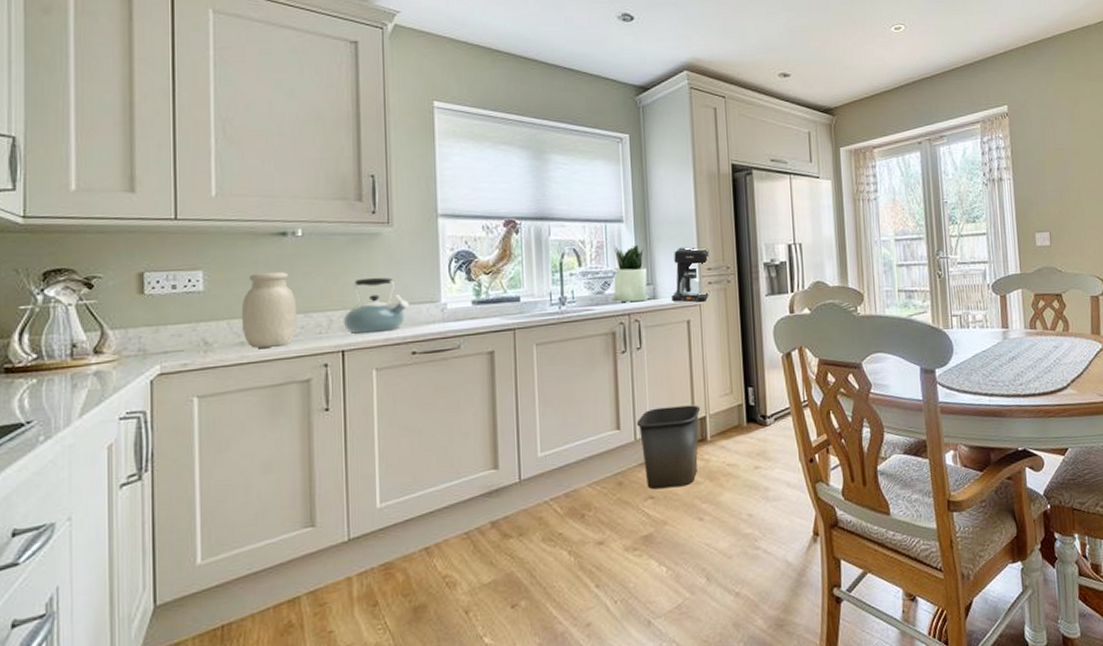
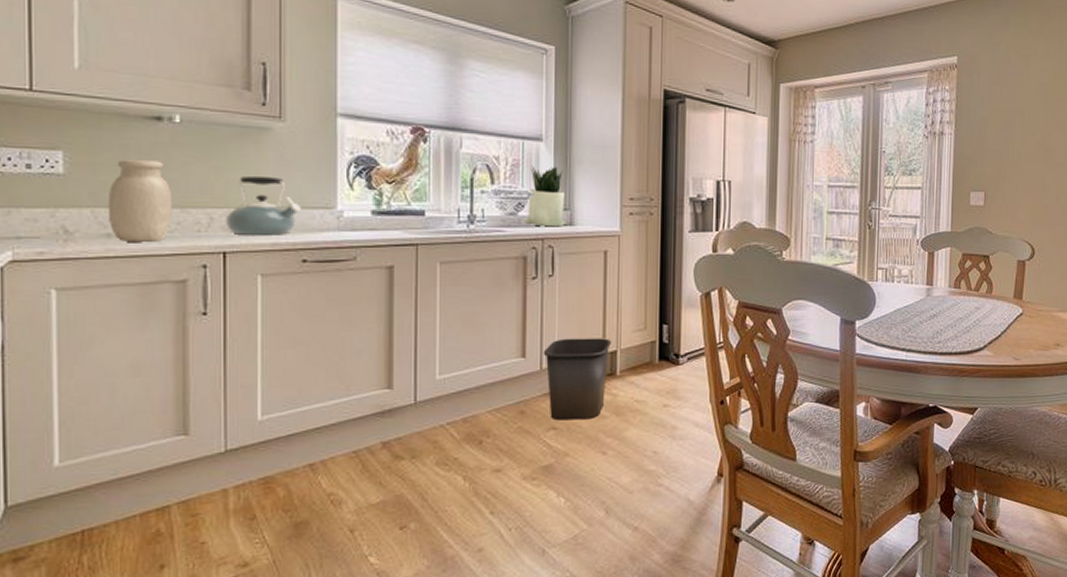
coffee maker: present [672,247,710,302] -> none [590,173,633,233]

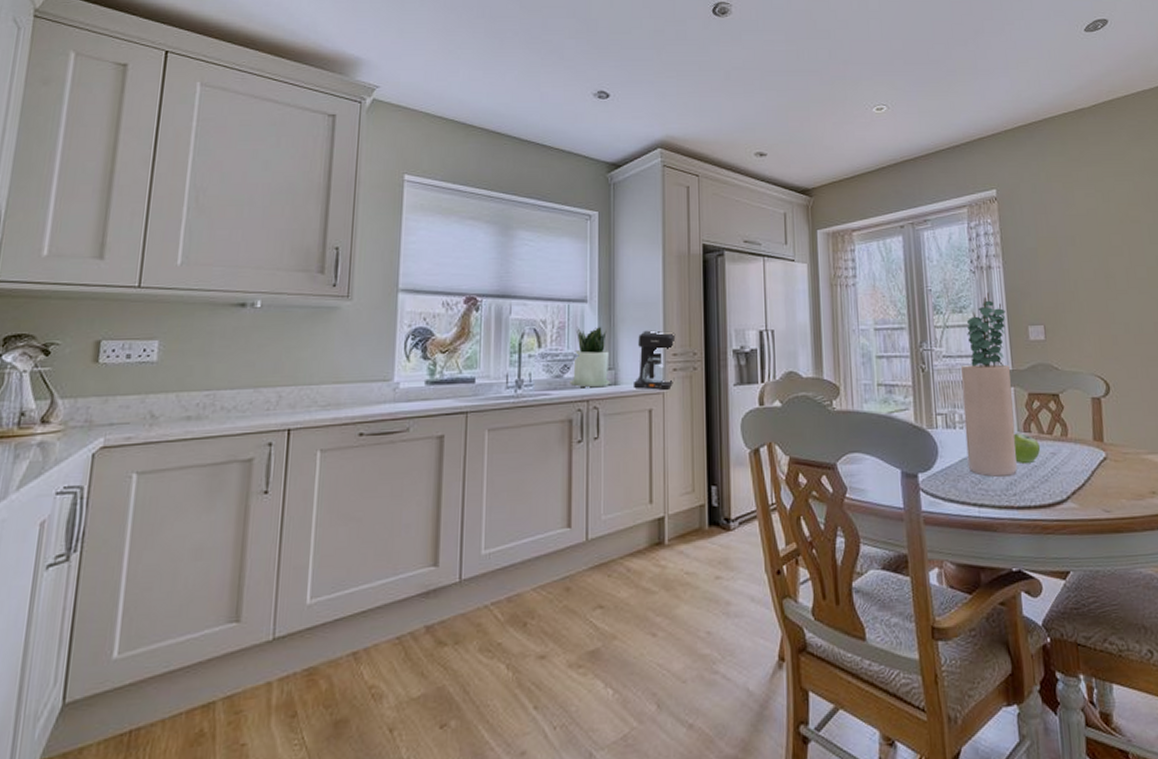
jar: present [107,159,173,242] -> none [190,343,248,423]
kettle: present [227,176,301,235] -> none [293,353,361,411]
waste bin: present [543,338,612,421] -> none [589,503,659,598]
coffee maker: none [590,173,633,233] -> present [634,330,676,390]
vase: none [901,157,951,326] -> present [960,292,1017,477]
fruit: none [943,289,967,315] -> present [1014,433,1041,463]

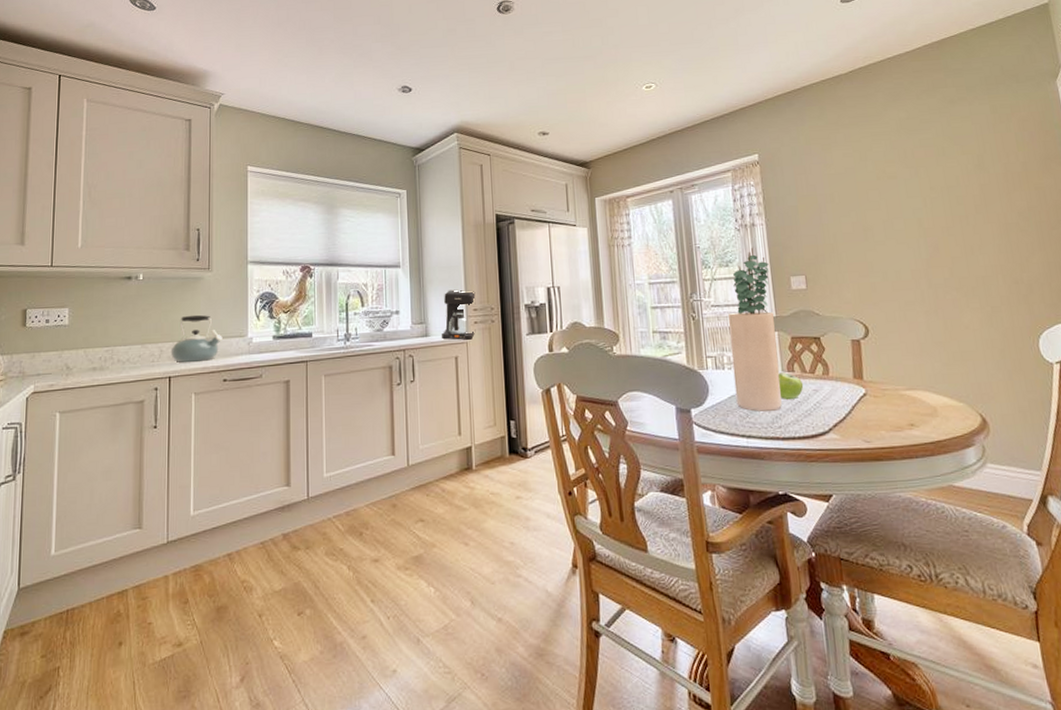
kettle: none [293,353,361,411] -> present [172,315,223,362]
planter: present [570,326,611,388] -> none [389,288,423,340]

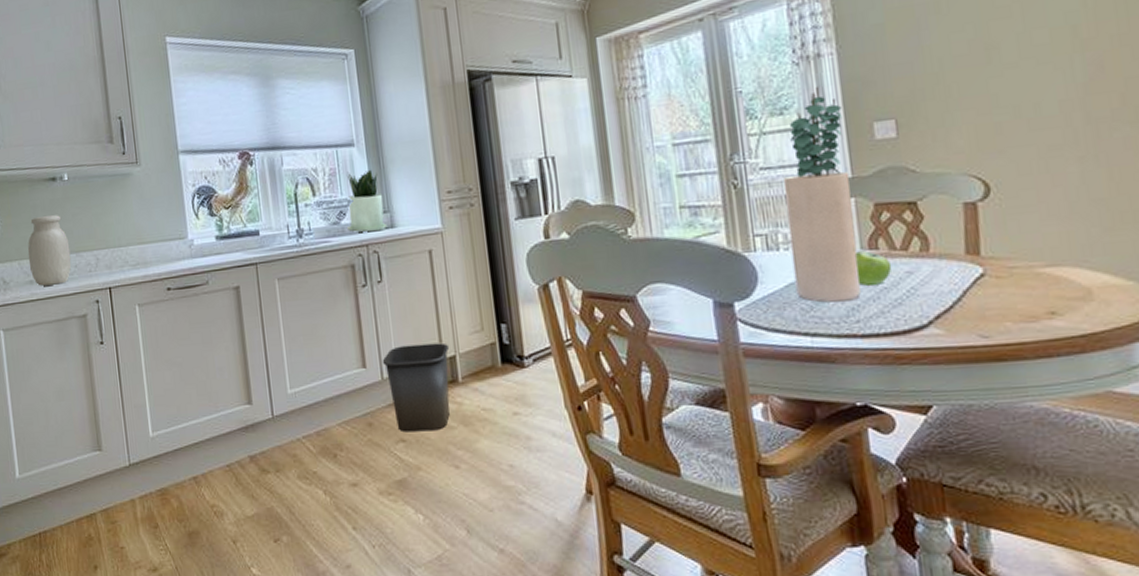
jar: none [94,309,136,373] -> present [27,214,72,286]
kettle: present [172,315,223,362] -> none [108,216,161,271]
planter: none [389,288,423,340] -> present [347,170,388,233]
waste bin: none [409,435,467,513] -> present [382,342,450,433]
coffee maker: present [442,290,476,340] -> none [410,168,452,230]

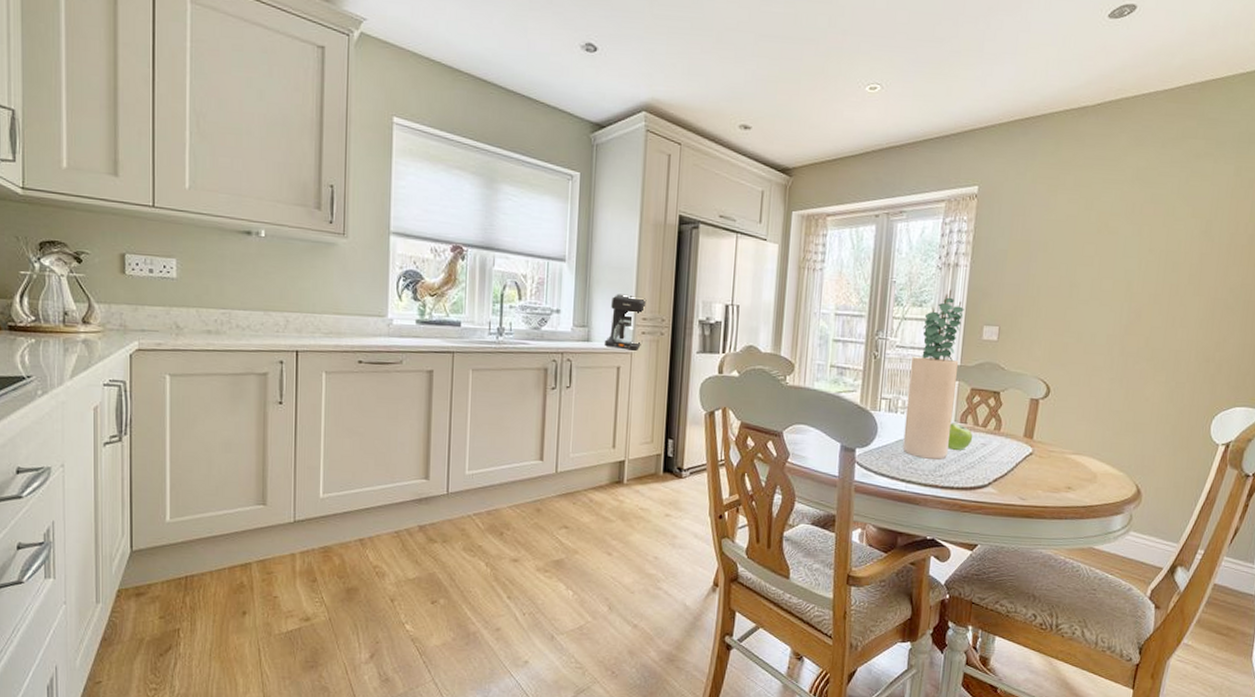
jar: present [27,214,72,286] -> none [208,267,258,339]
planter: present [347,170,388,233] -> none [546,284,584,343]
waste bin: present [382,342,450,433] -> none [559,446,621,522]
coffee maker: none [410,168,452,230] -> present [605,294,647,351]

